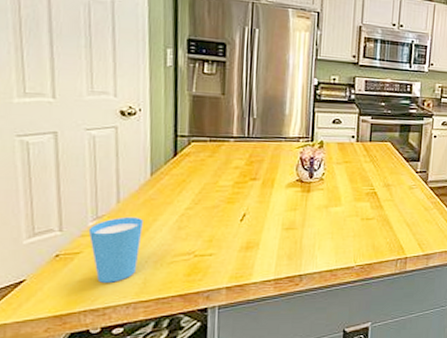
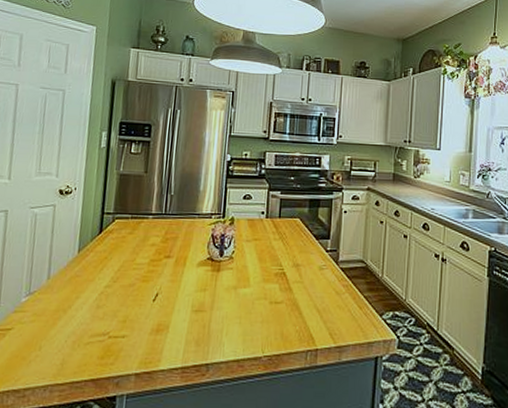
cup: present [88,216,143,283] -> none [20,293,67,362]

